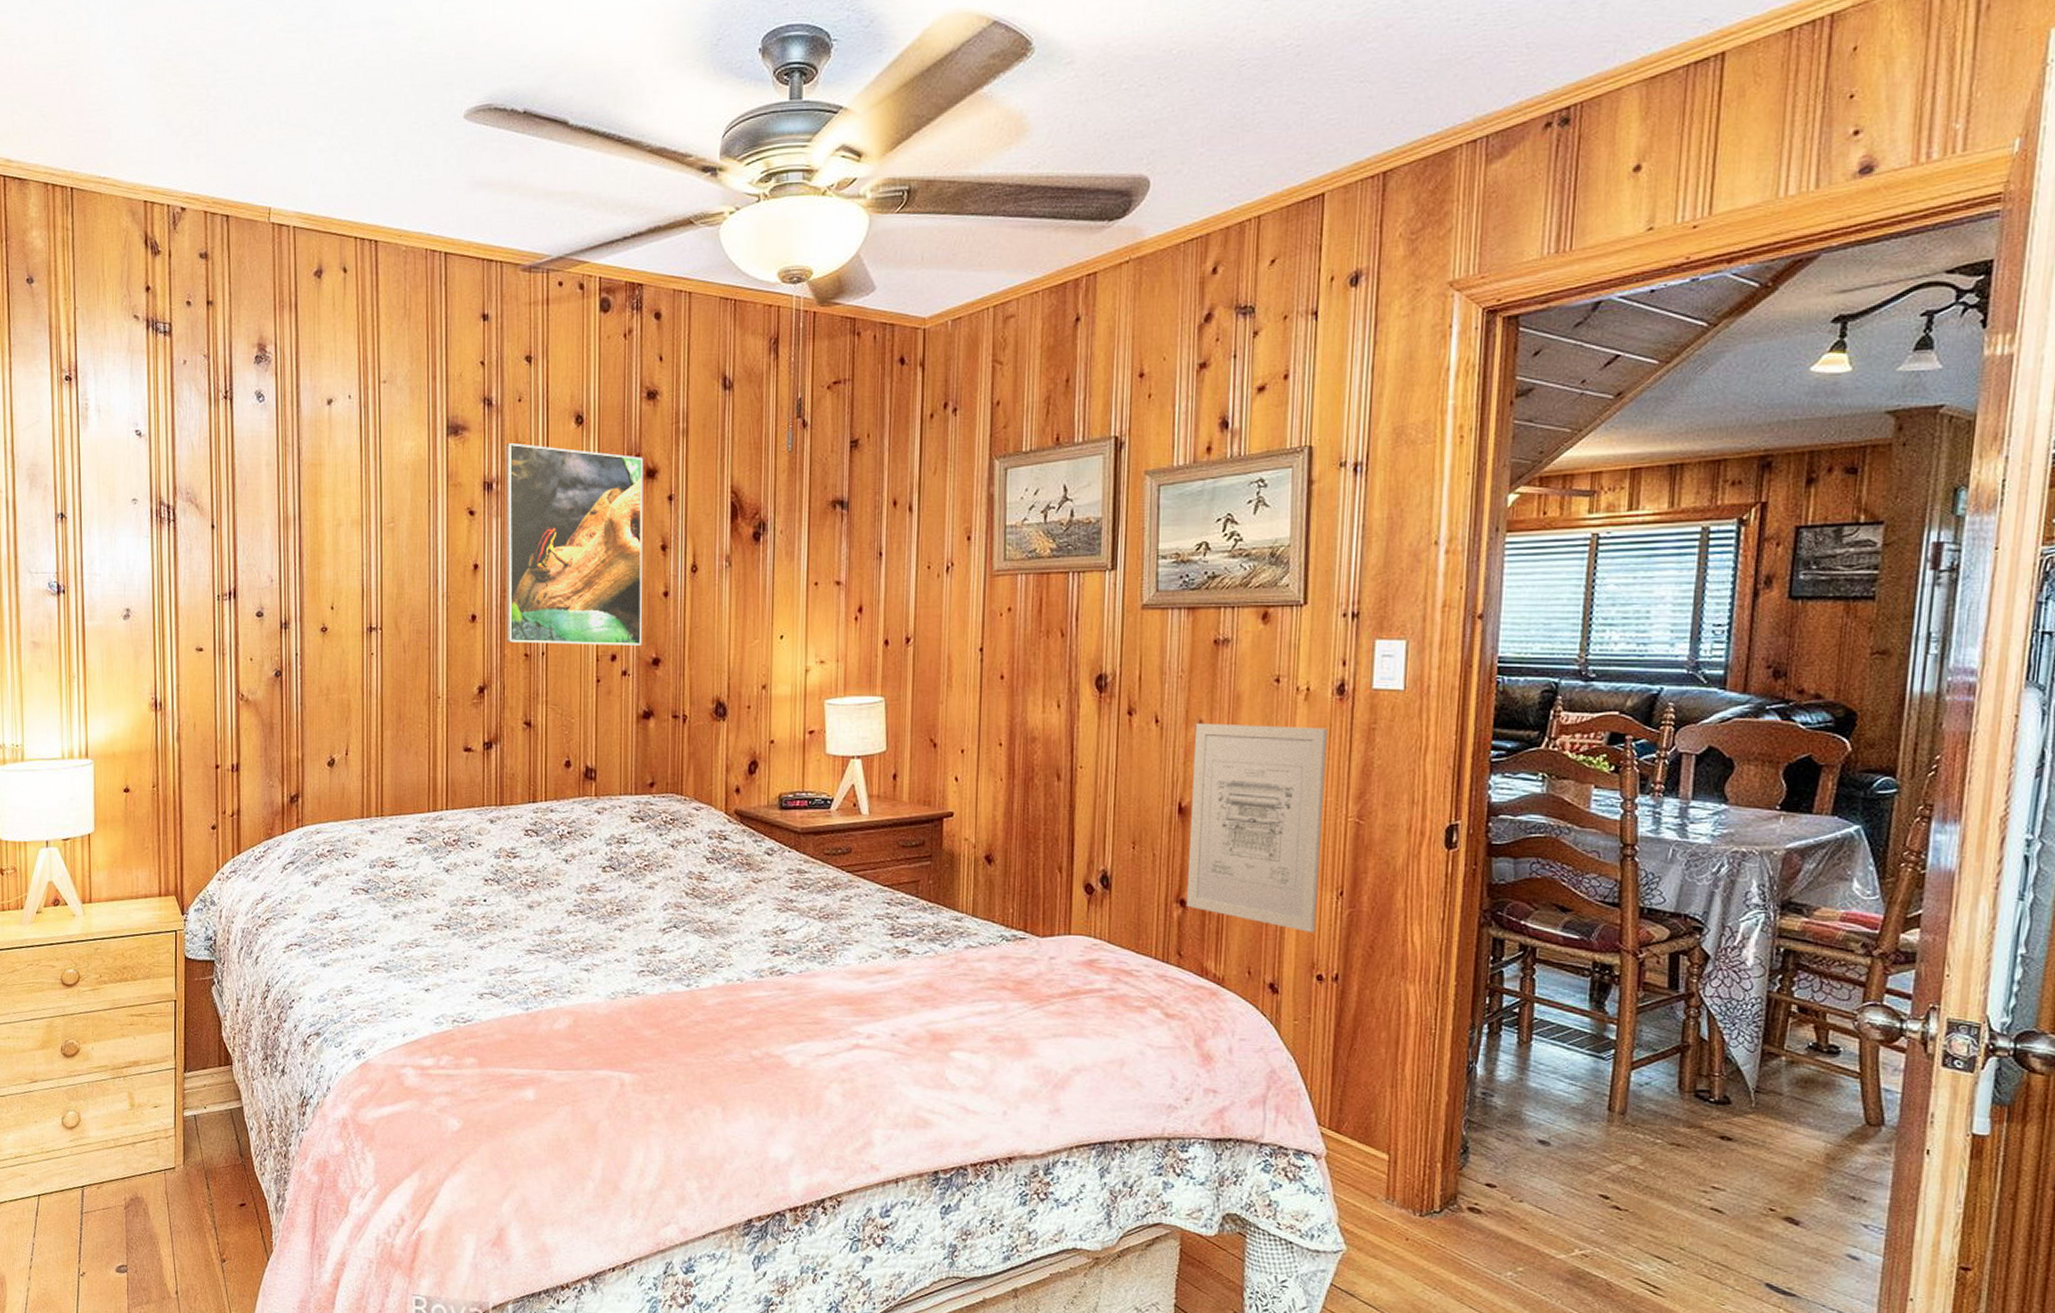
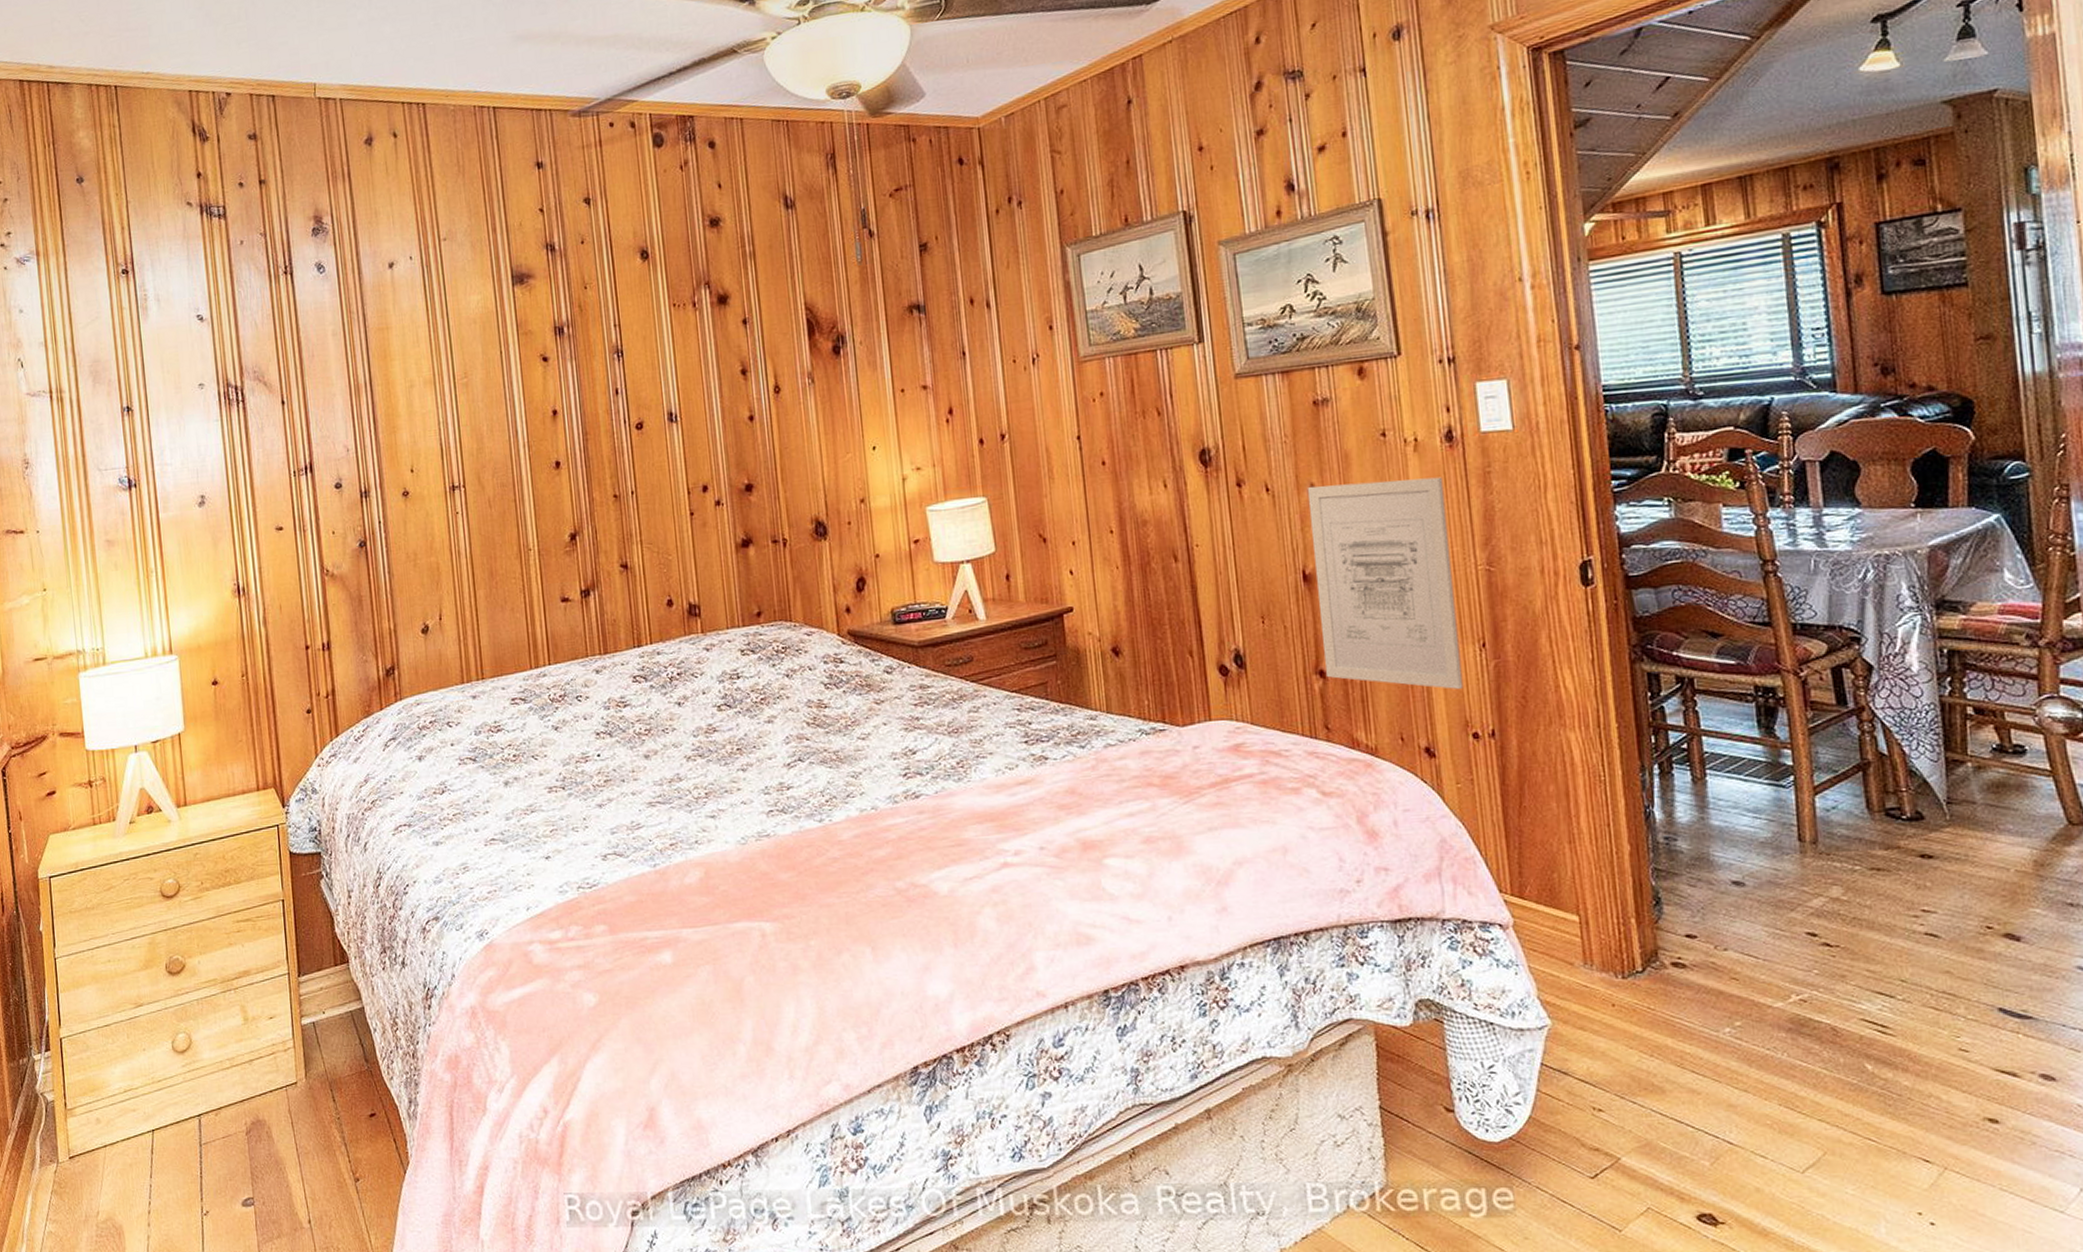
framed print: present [505,442,644,645] -> none [573,284,733,486]

